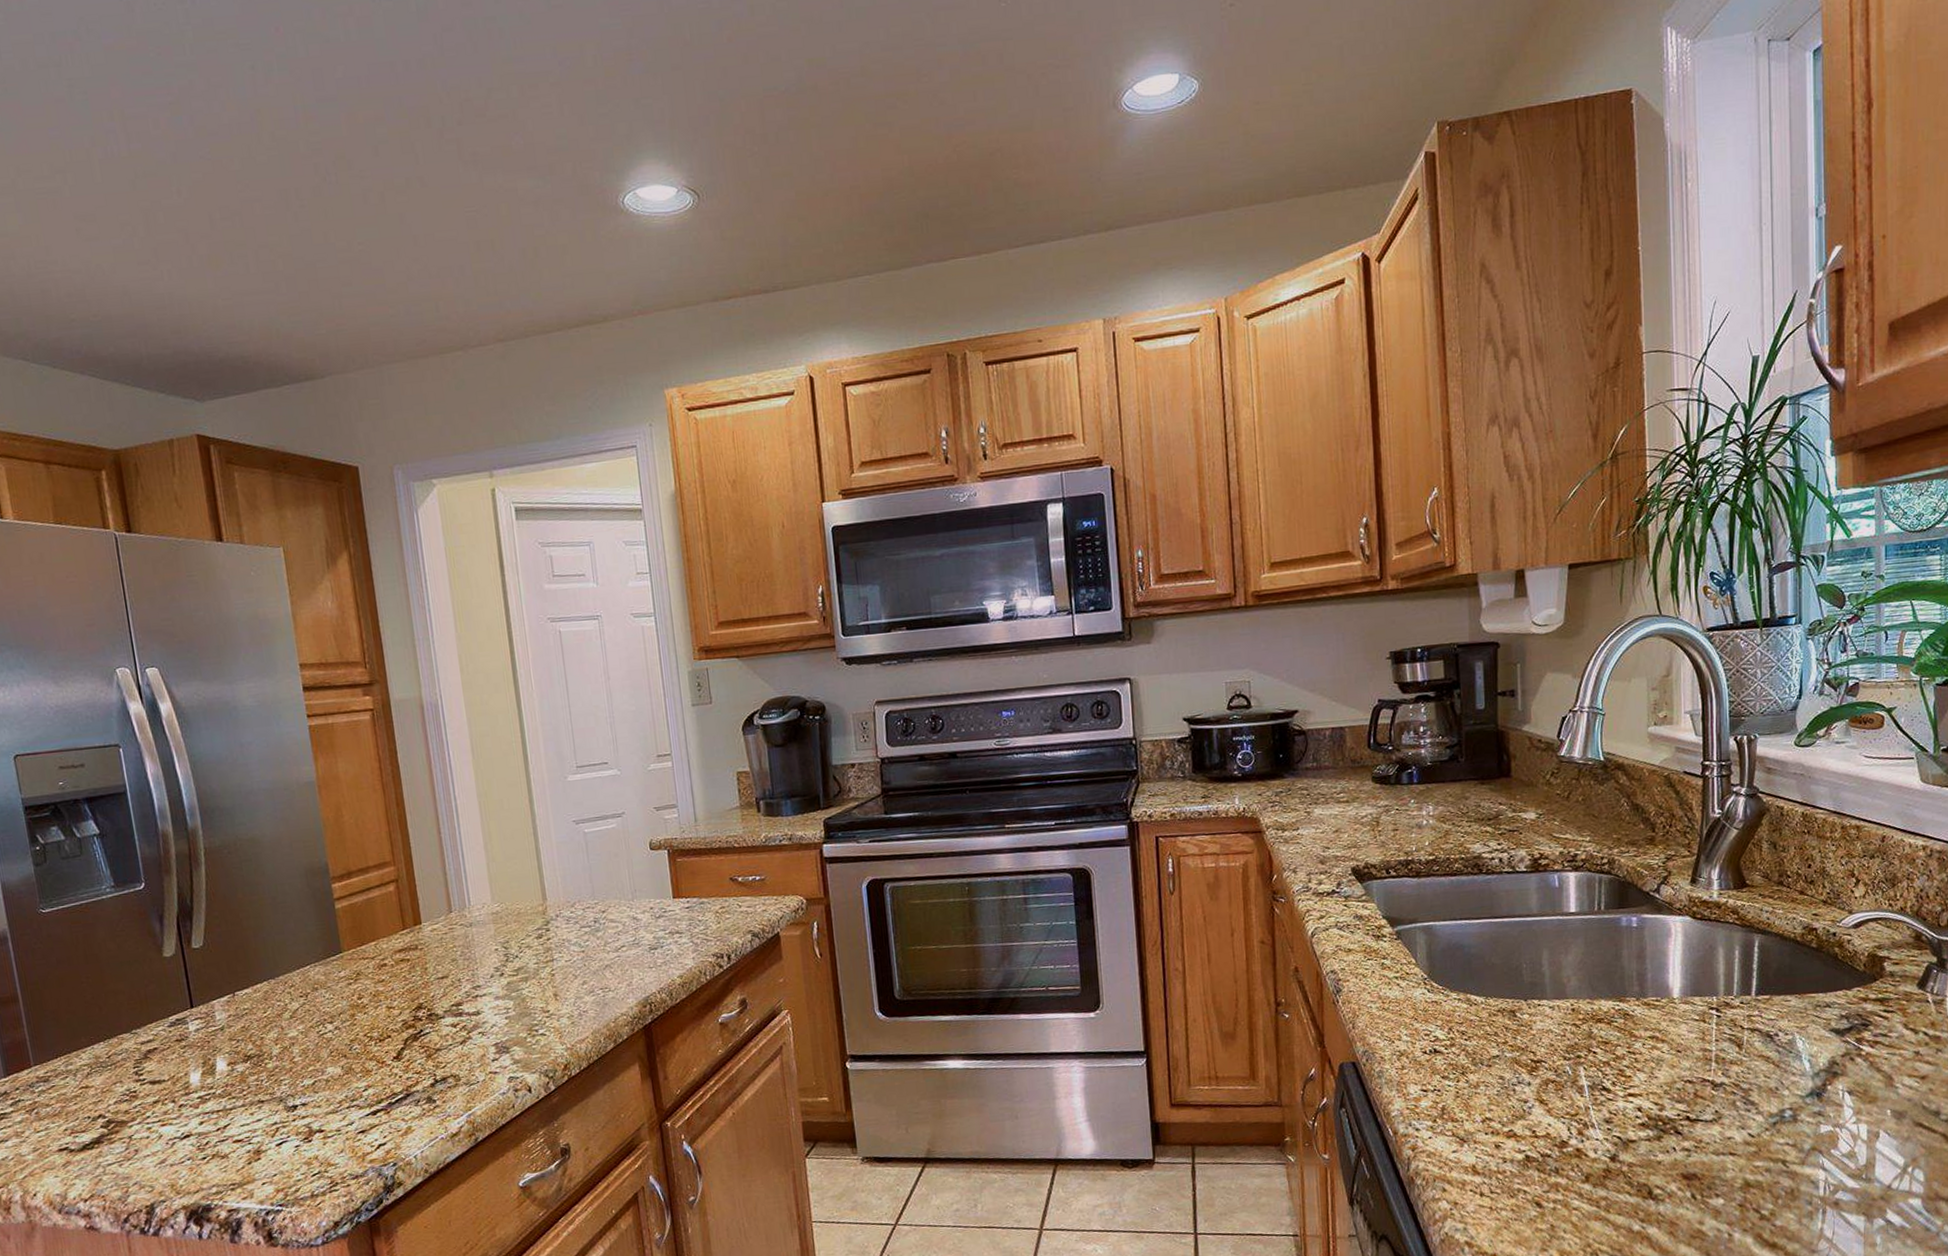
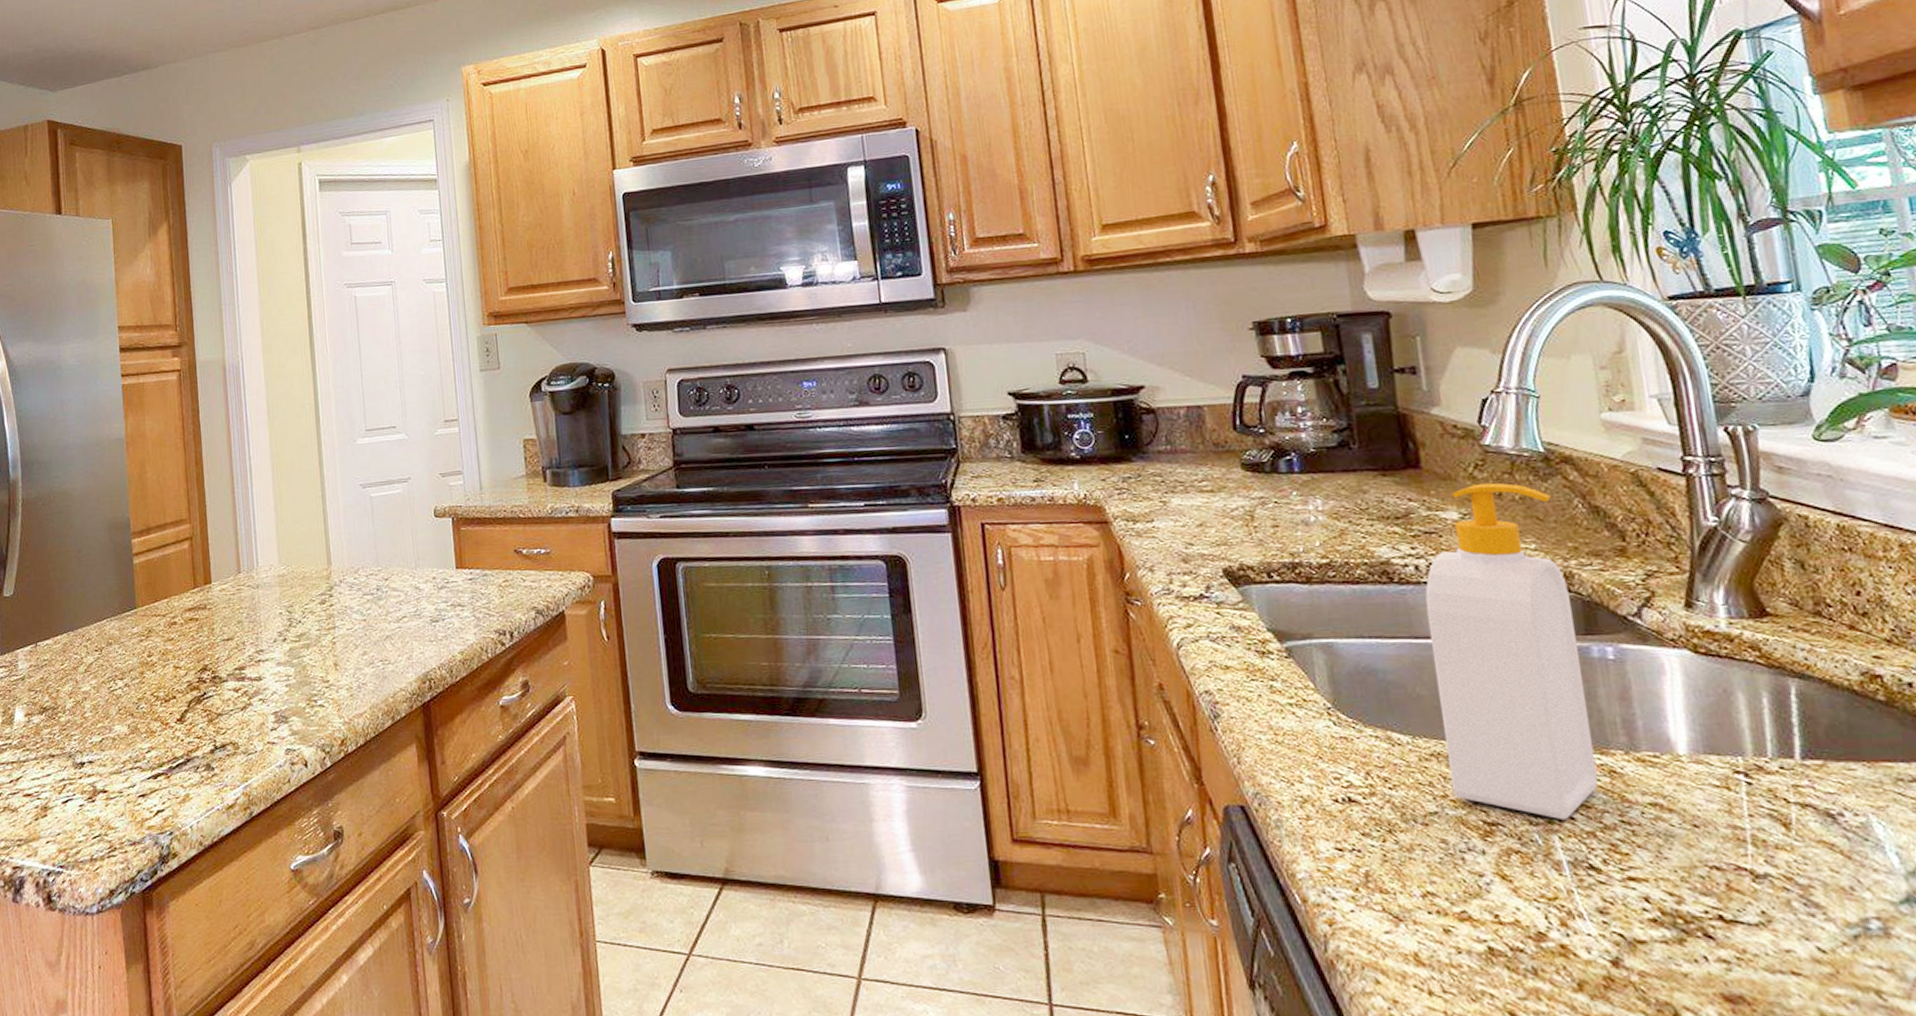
soap bottle: none [1504,787,1616,1055] -> present [1425,482,1599,821]

